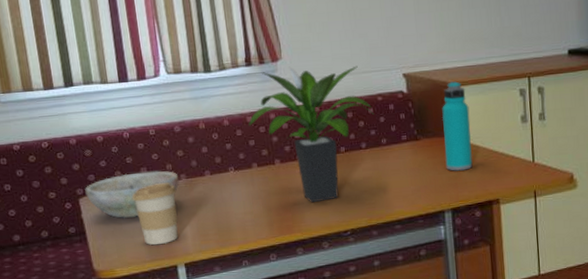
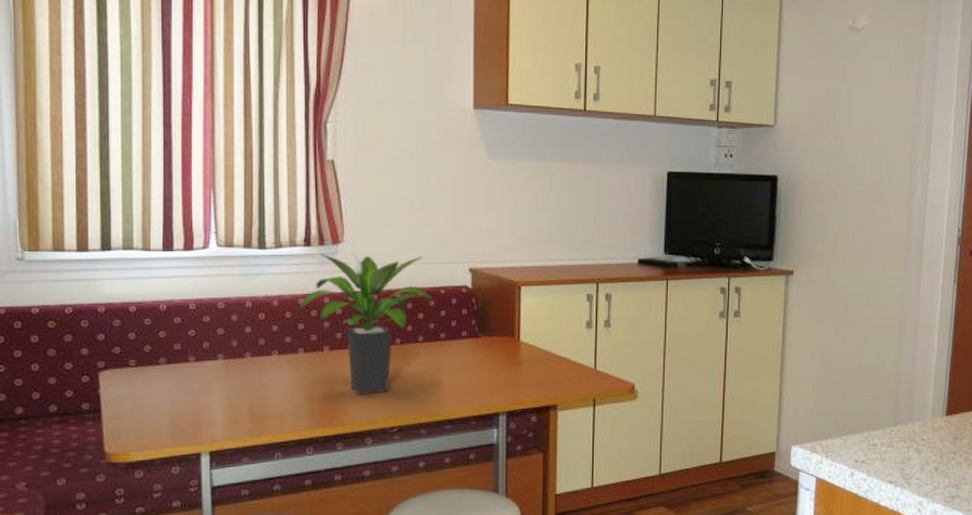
bowl: present [85,171,180,219] -> none [107,348,216,398]
coffee cup: present [131,182,179,245] -> none [159,361,212,429]
water bottle: present [442,81,473,171] -> none [505,281,534,373]

